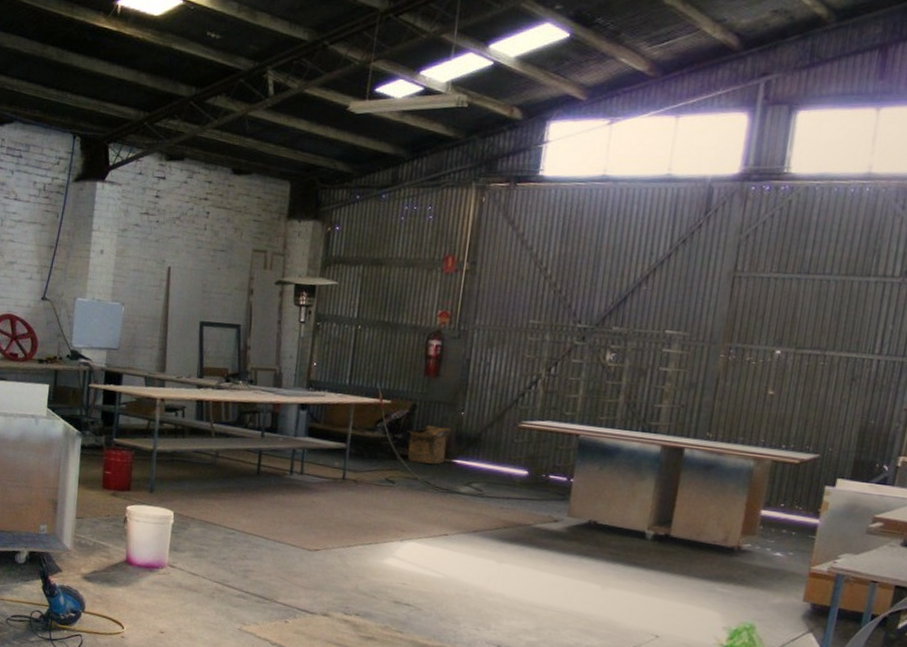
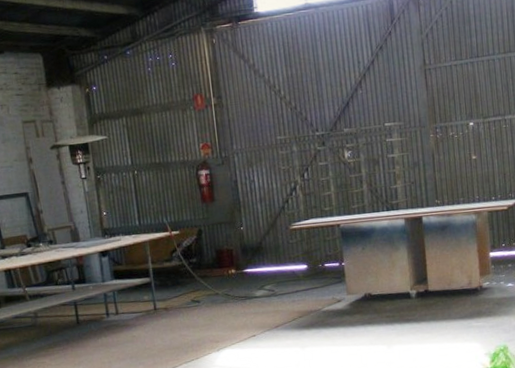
cardboard box: present [407,424,453,465] -> none [199,242,237,280]

